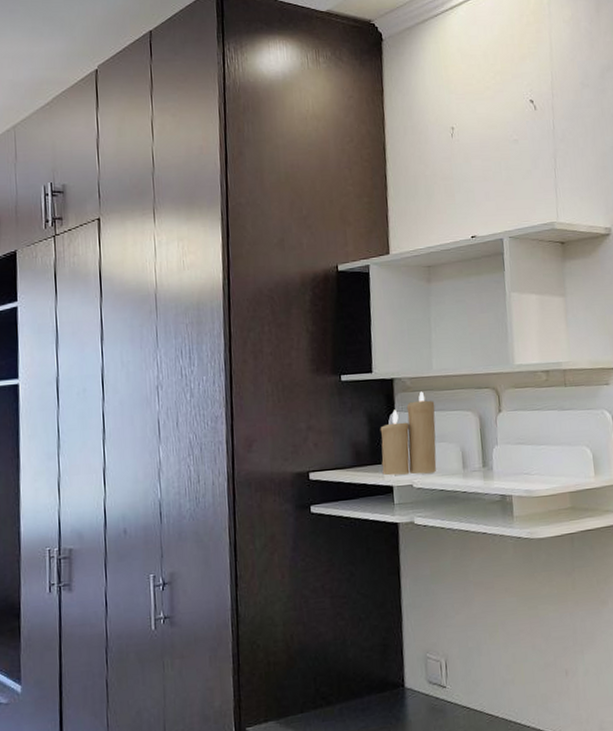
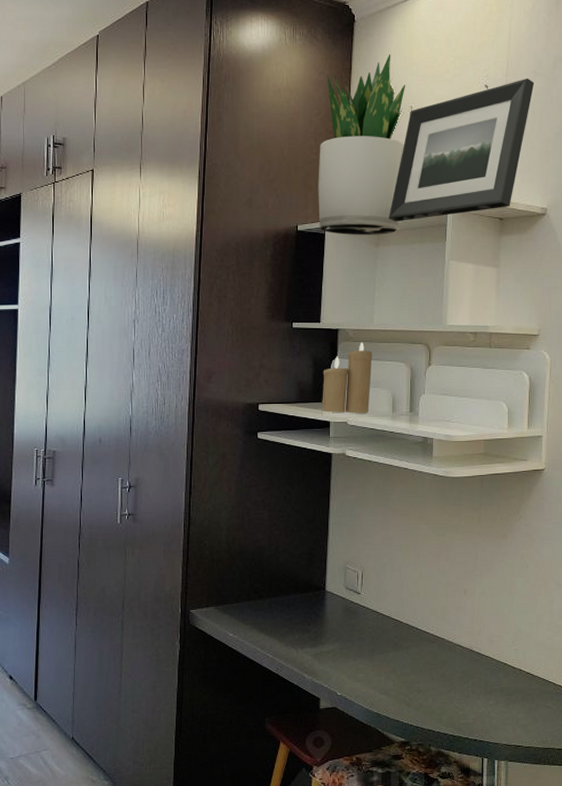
planter: none [355,73,451,272] -> present [318,54,406,235]
picture frame: none [438,90,583,255] -> present [388,78,535,222]

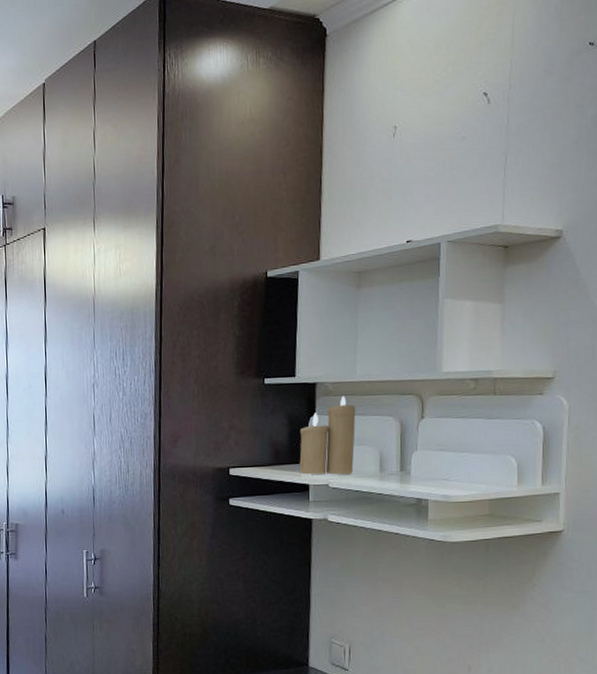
planter: present [318,54,406,235] -> none [288,69,388,278]
picture frame: present [388,78,535,222] -> none [370,78,545,260]

